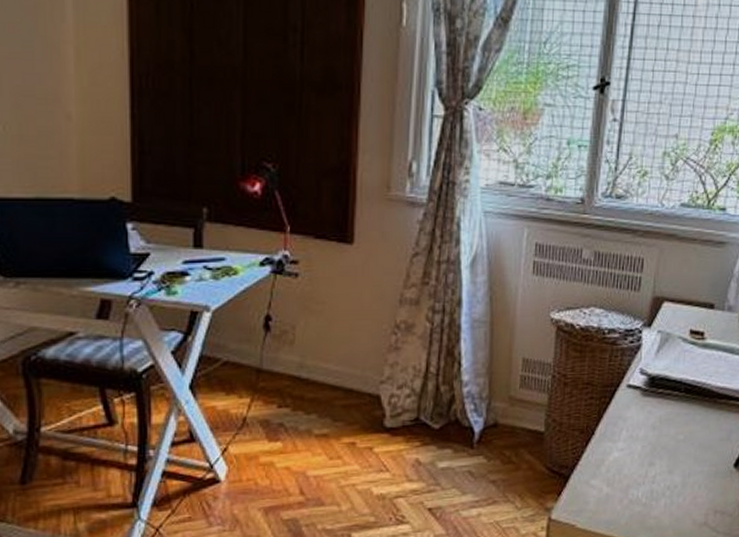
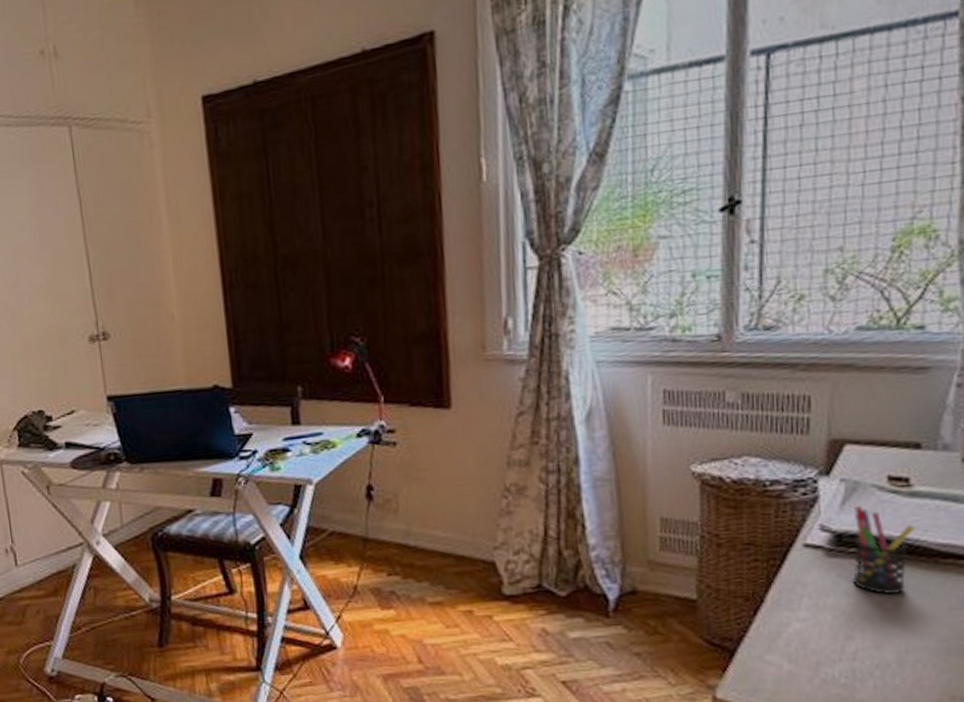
pen holder: none [658,354,704,429] -> present [853,506,915,595]

